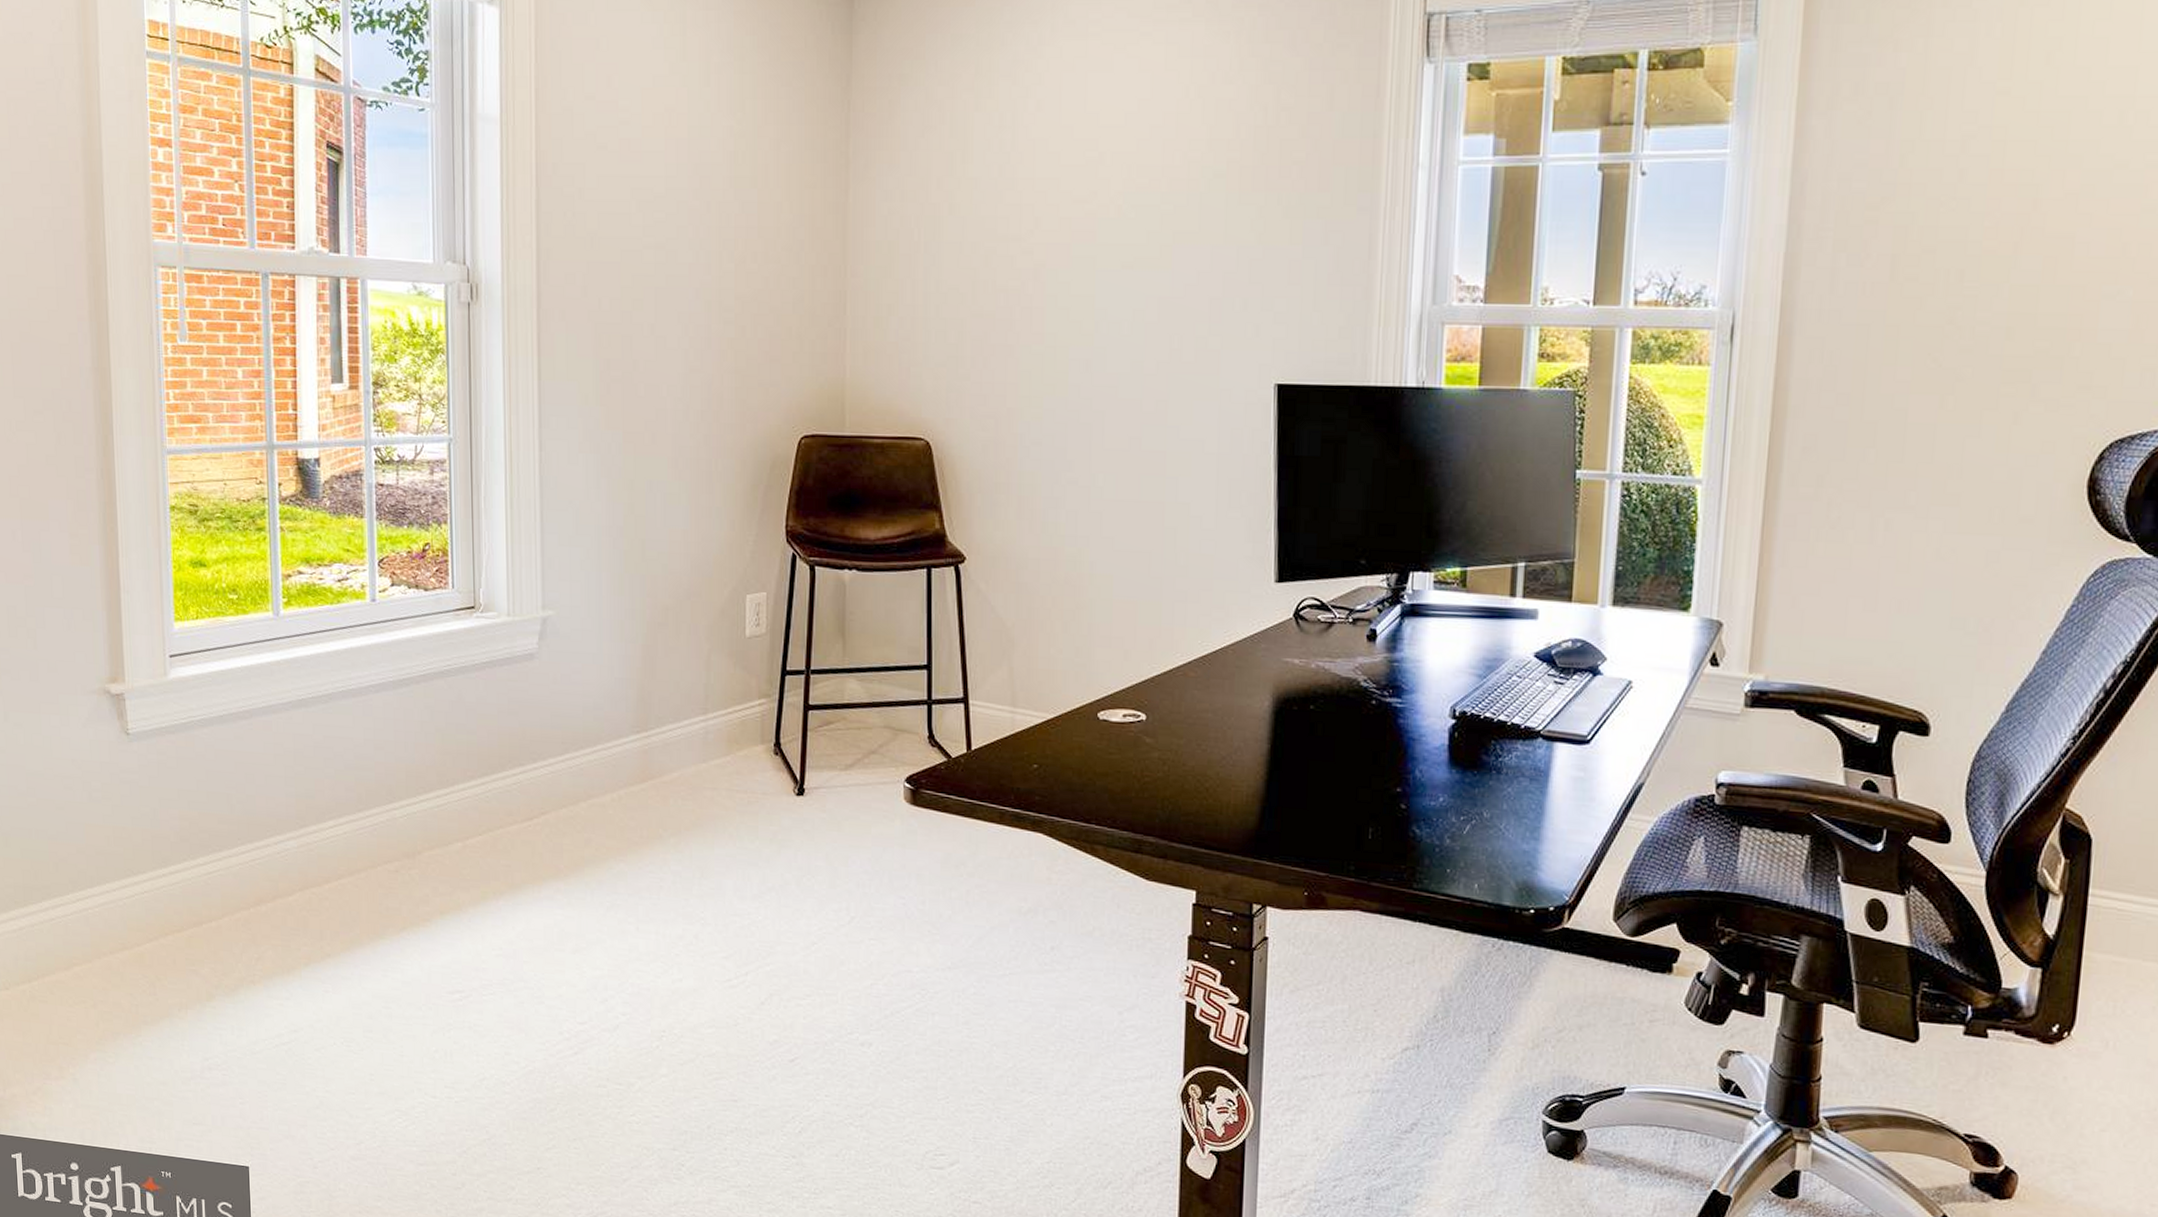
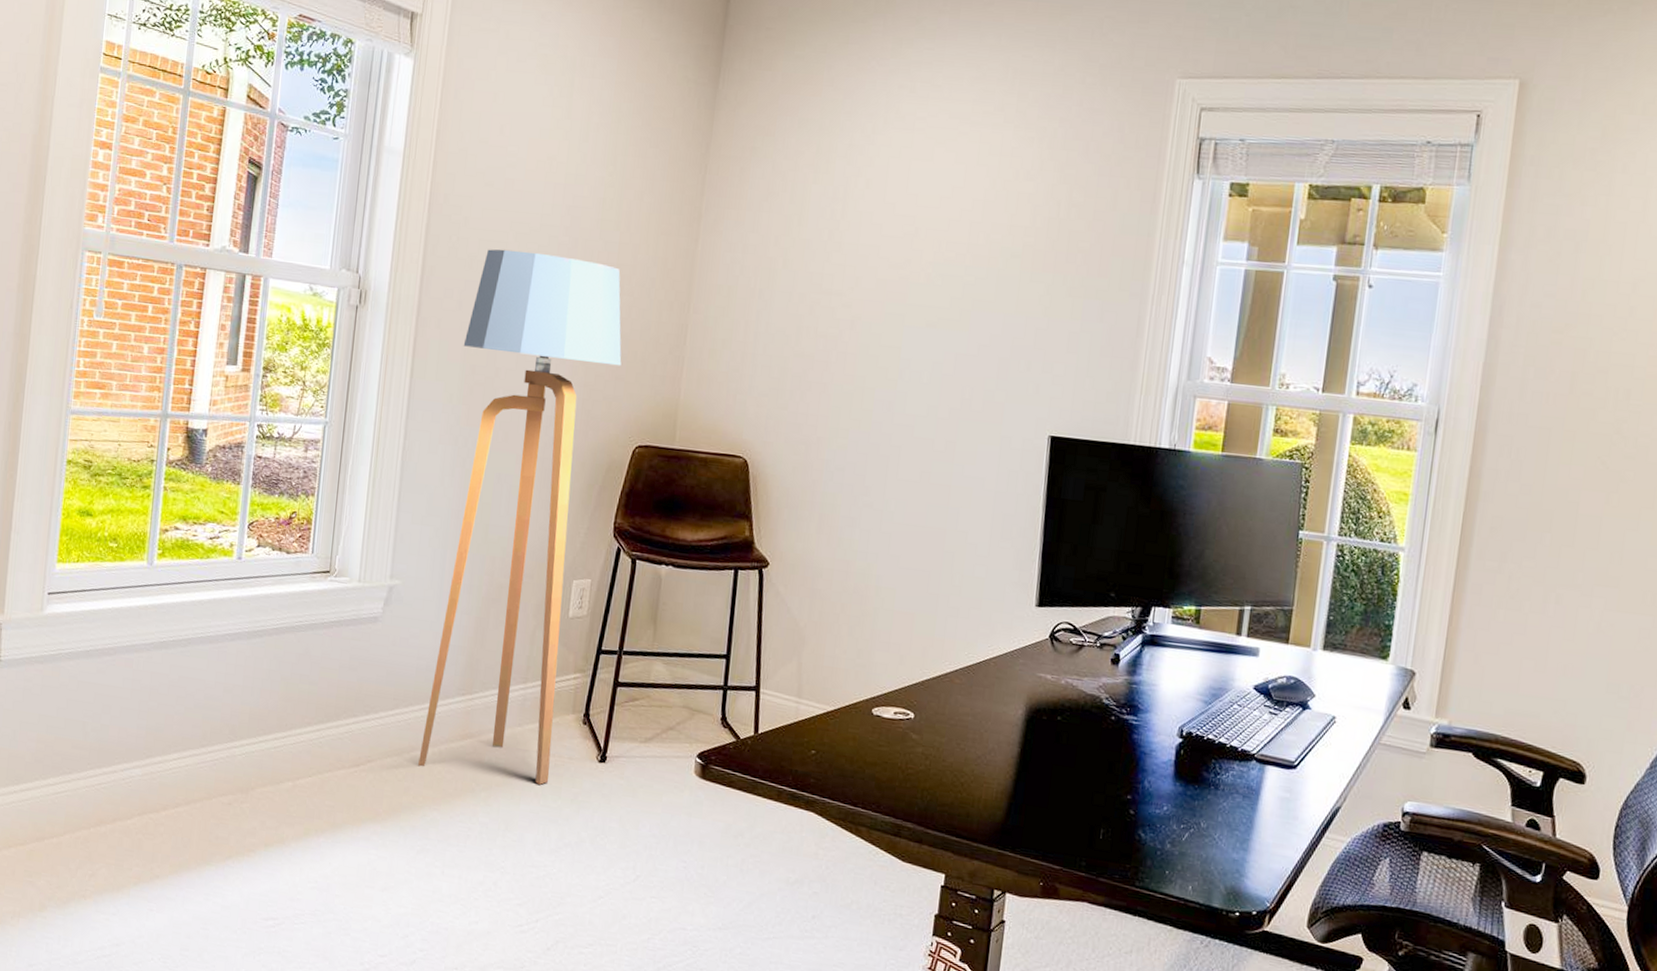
floor lamp: none [593,222,775,825] -> present [418,249,622,785]

